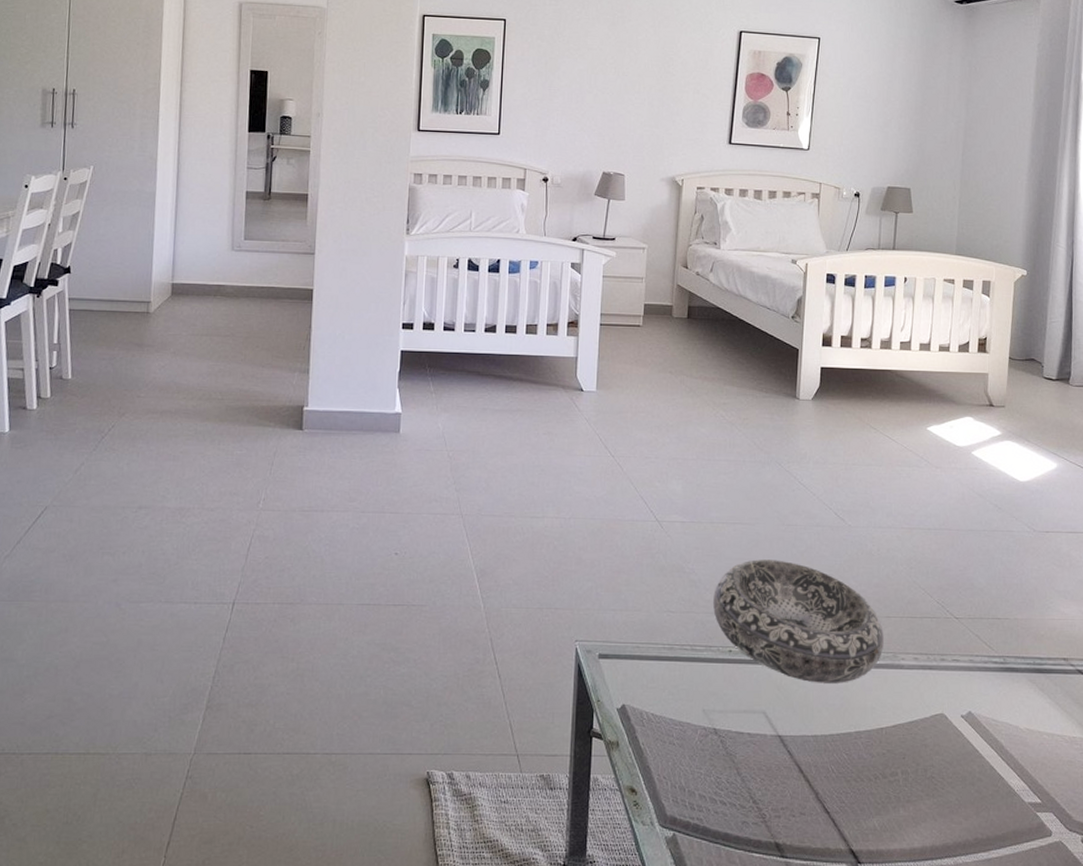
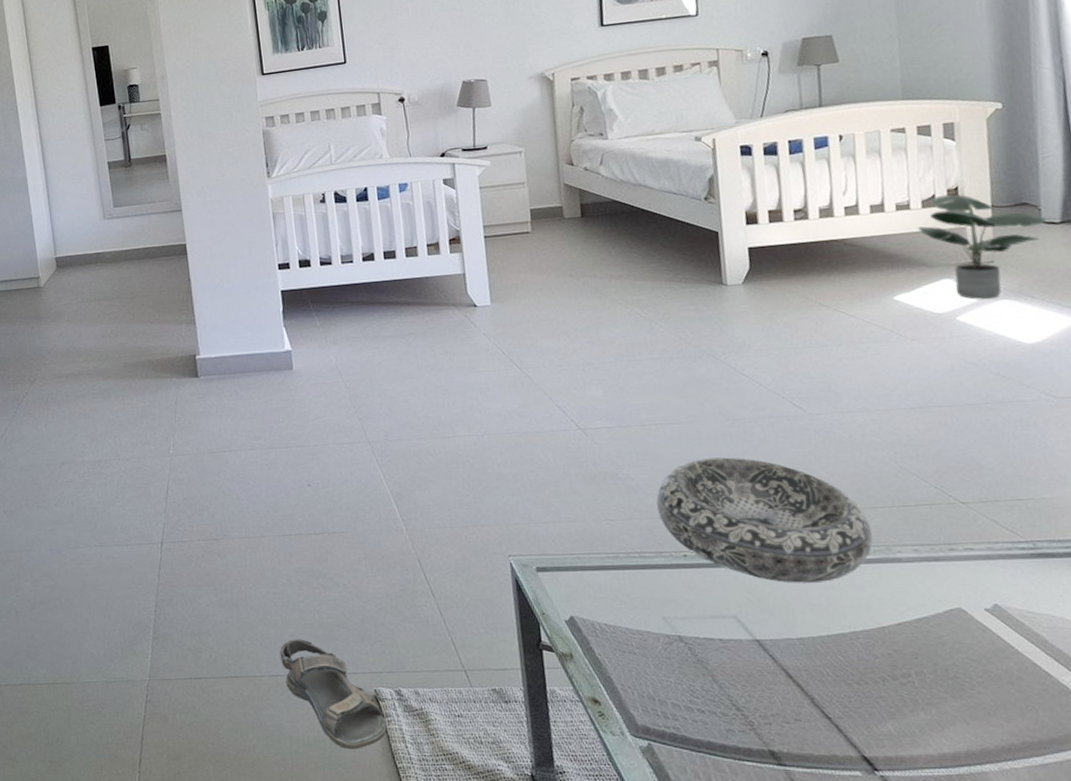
sandal: none [338,715,434,835] -> present [279,639,387,750]
potted plant: none [953,343,1048,438] -> present [918,194,1048,299]

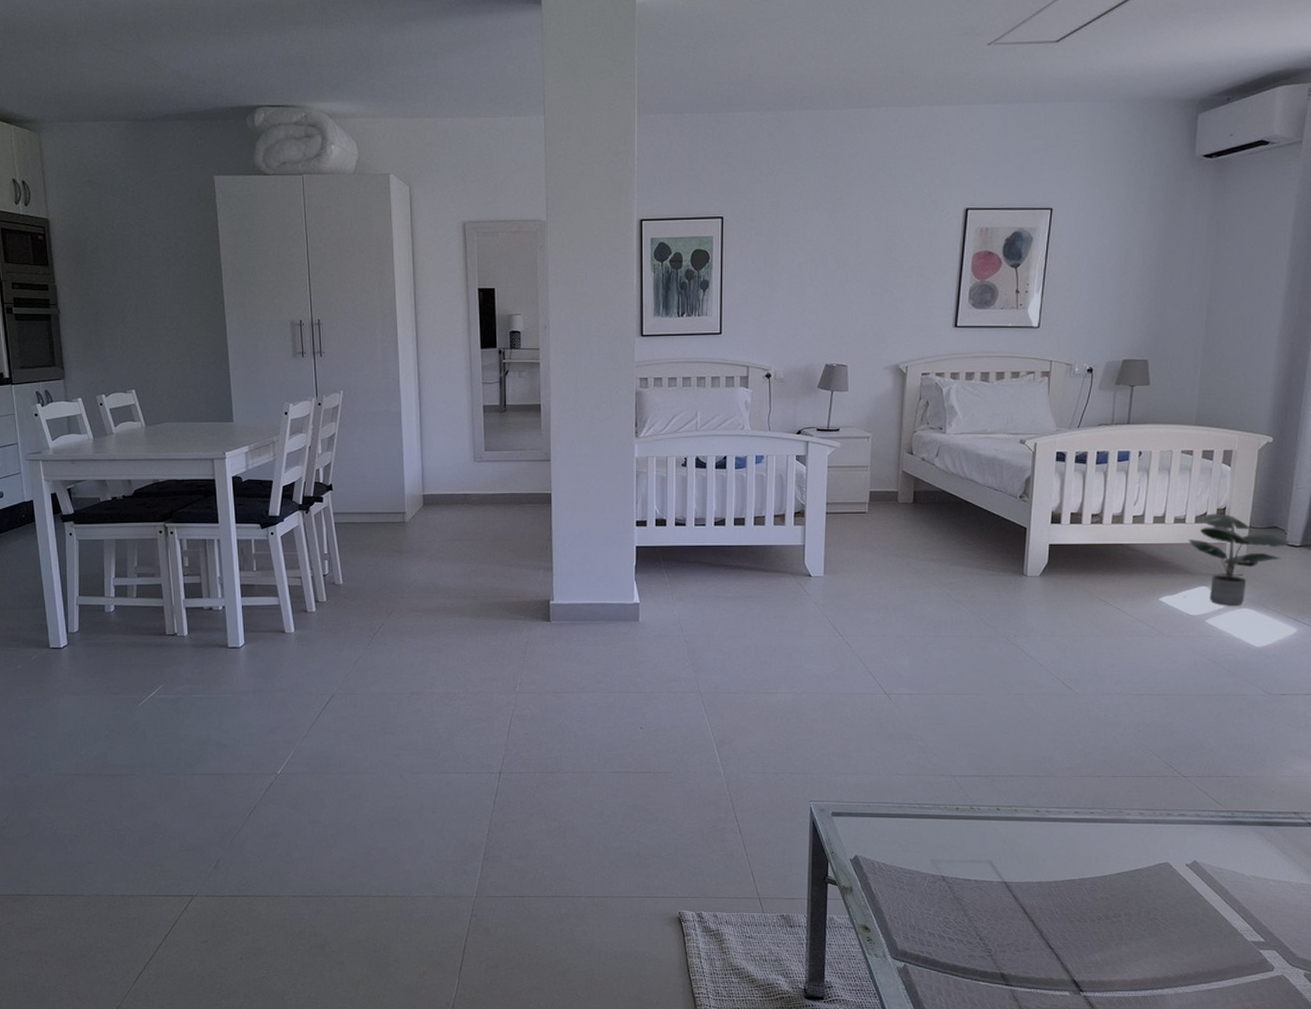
sandal: present [279,639,387,750] -> none [598,865,686,963]
decorative bowl: present [656,457,873,583] -> none [940,726,1109,836]

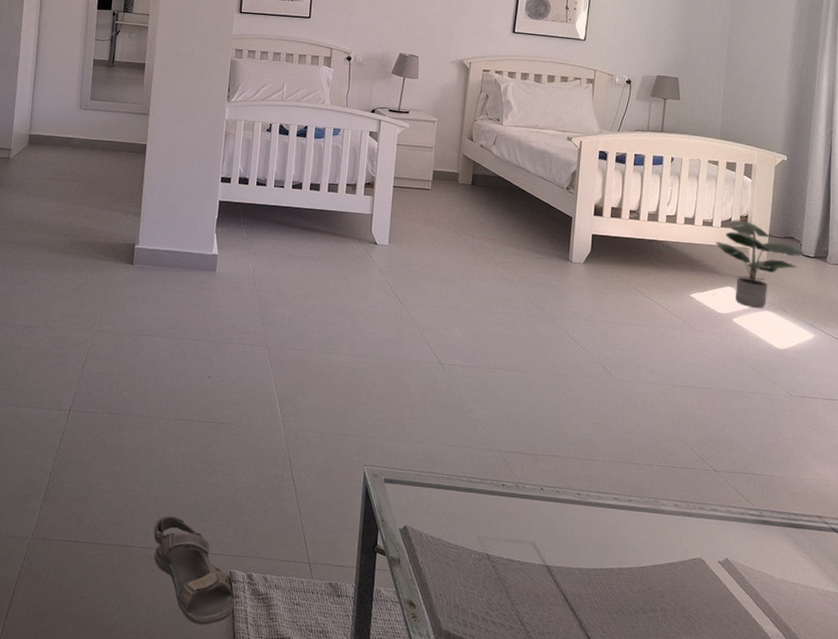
sandal: none [598,865,686,963] -> present [153,516,235,625]

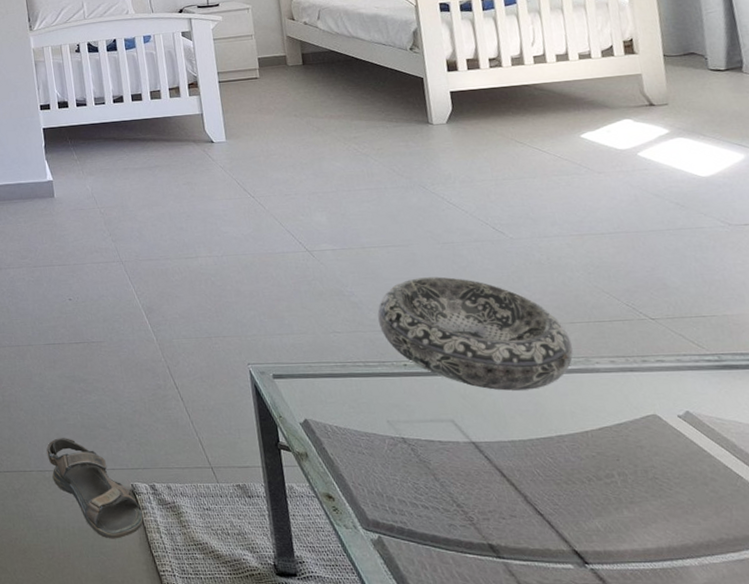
decorative bowl: none [488,404,646,523] -> present [377,276,574,391]
potted plant: present [716,219,806,308] -> none [599,45,714,137]

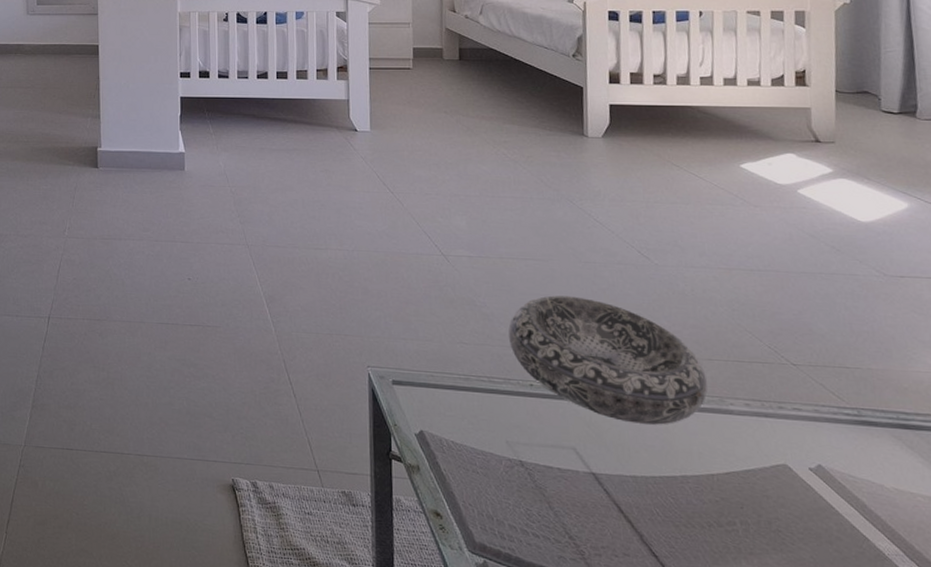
sandal: present [46,438,144,539] -> none [148,422,241,535]

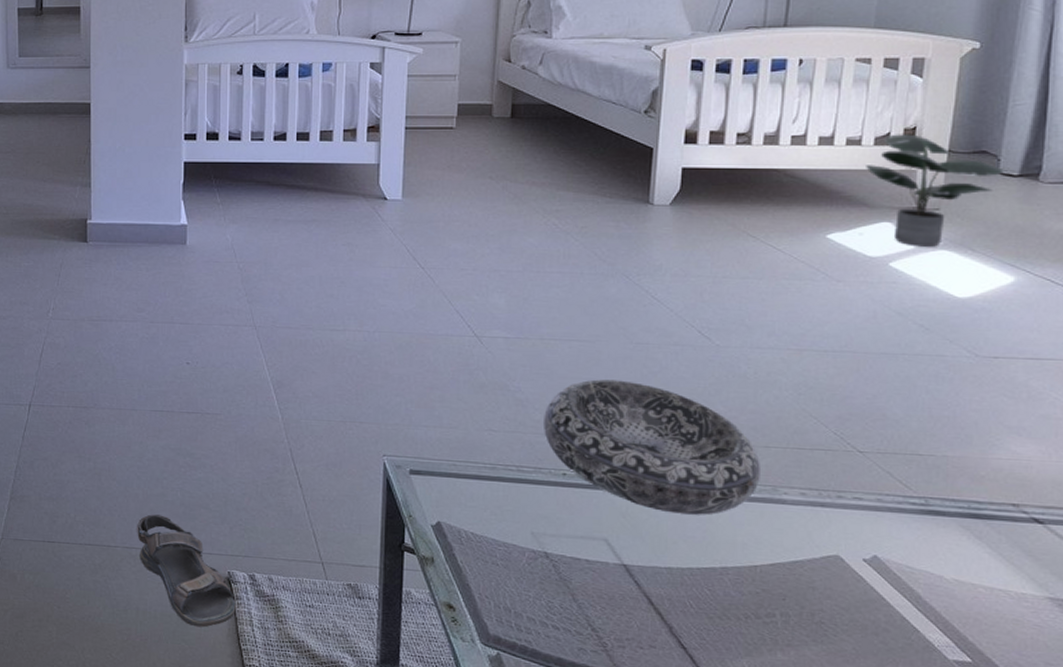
sandal: none [148,422,241,535] -> present [137,514,236,628]
potted plant: none [766,76,887,176] -> present [866,134,1006,247]

